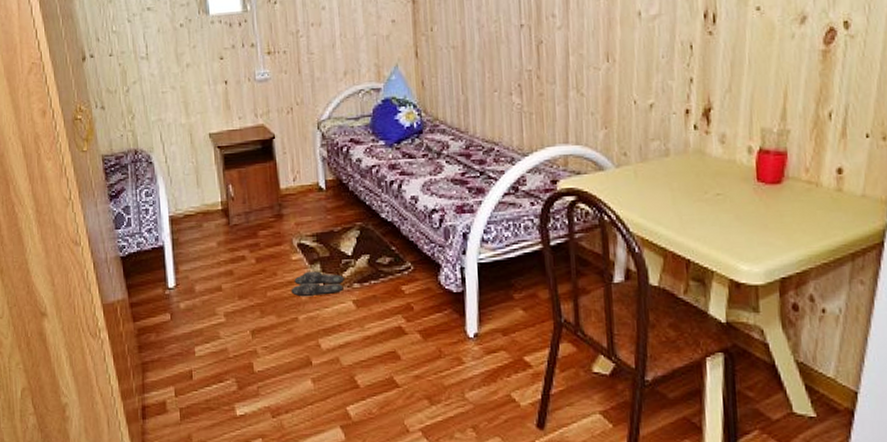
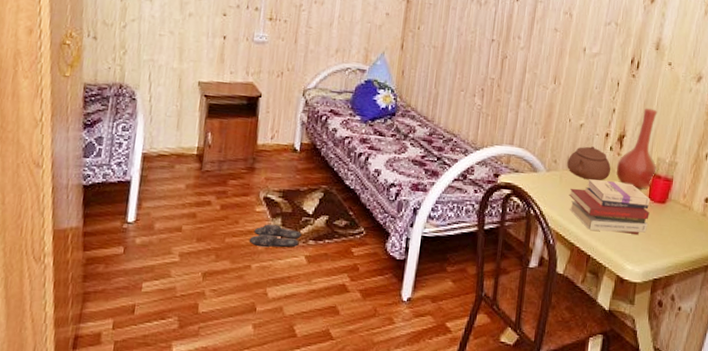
teapot: none [640,129,699,170] -> present [567,146,611,181]
books: none [649,165,762,229] -> present [569,179,651,234]
vase: none [706,69,762,171] -> present [616,108,657,189]

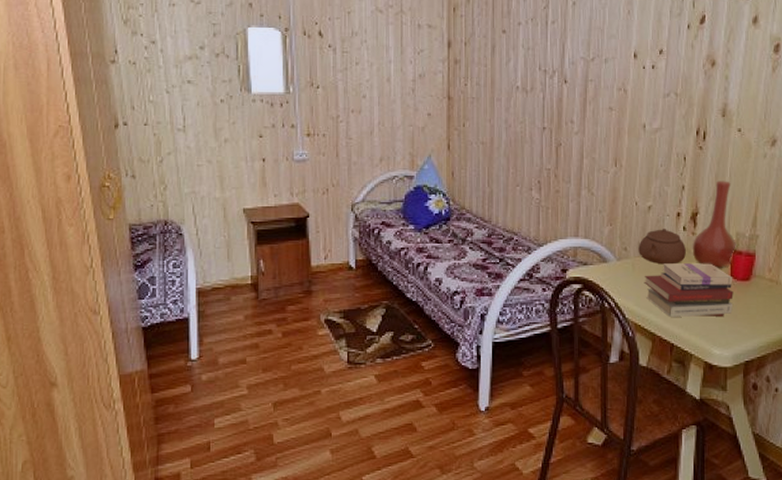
slippers: present [250,224,301,247] -> none [316,346,368,370]

